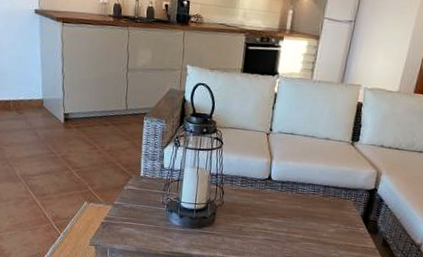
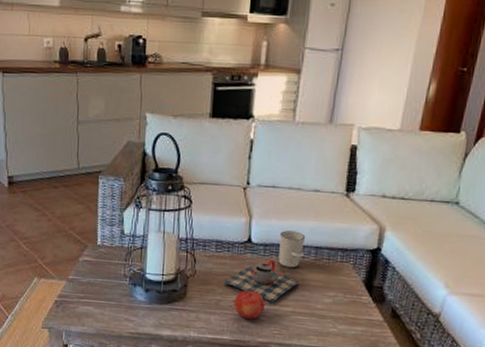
teapot: none [246,194,309,231] -> present [224,259,299,304]
fruit: none [254,219,280,244] -> present [233,290,265,319]
cup: none [293,171,317,203] -> present [278,230,306,268]

